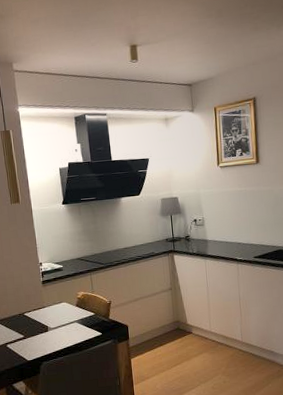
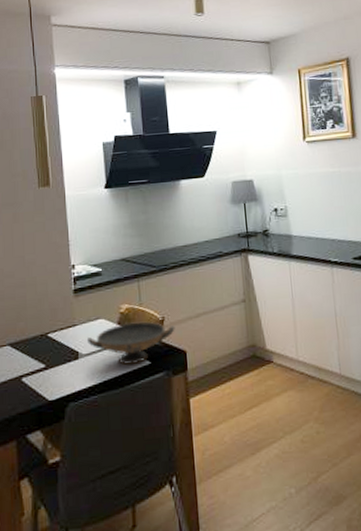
decorative bowl: none [54,304,119,335] -> present [87,321,175,365]

